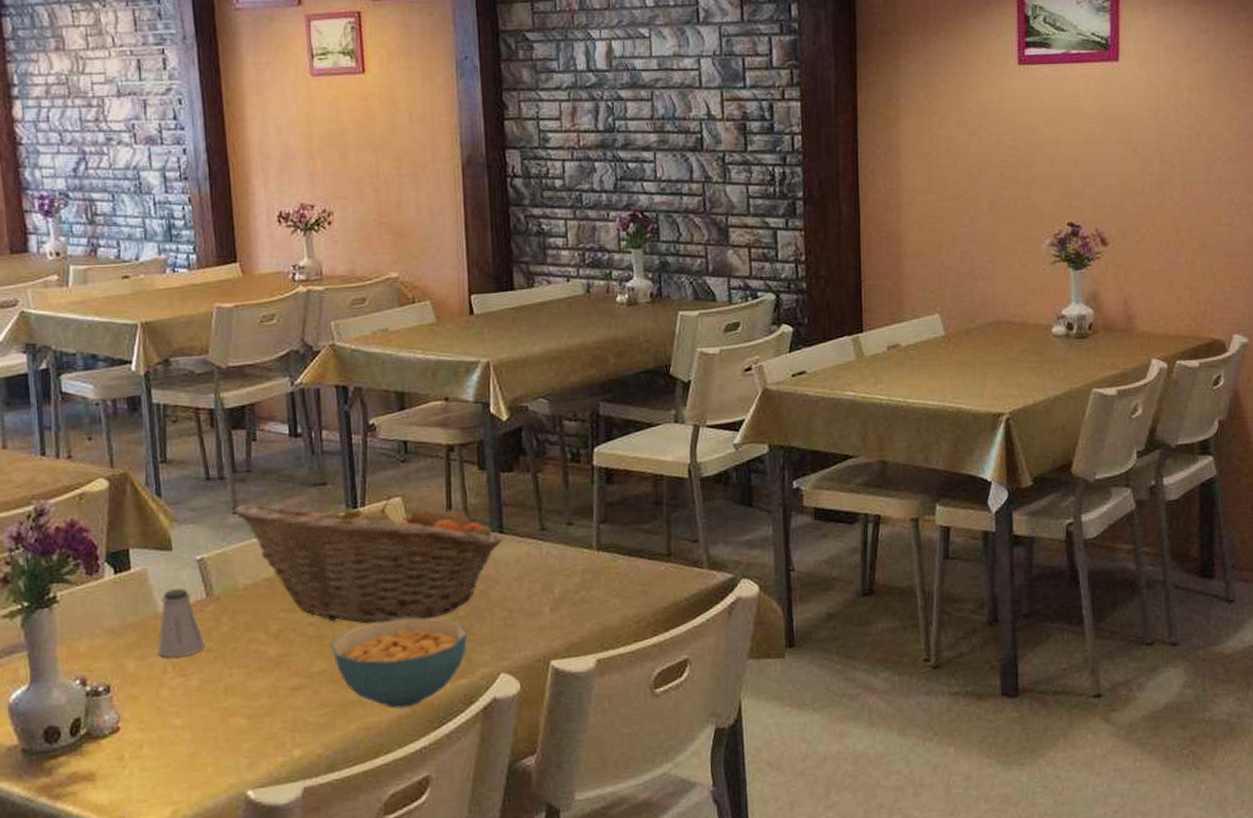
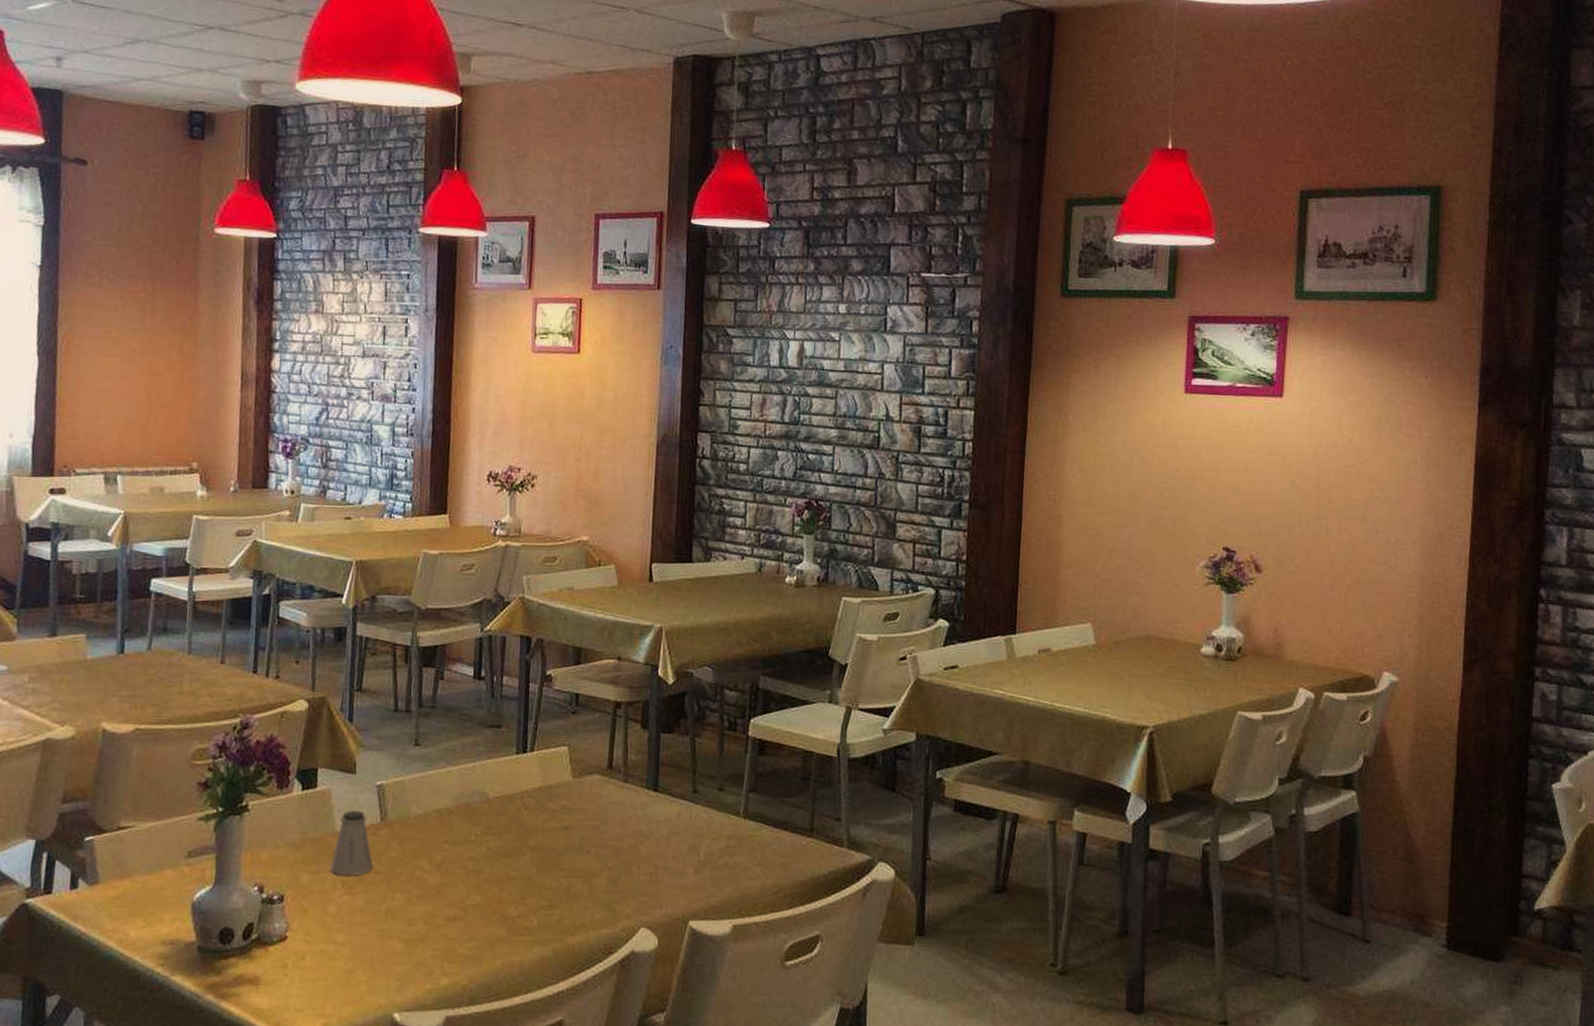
fruit basket: present [232,495,504,624] -> none [414,737,658,866]
cereal bowl: present [331,617,468,709] -> none [487,862,615,950]

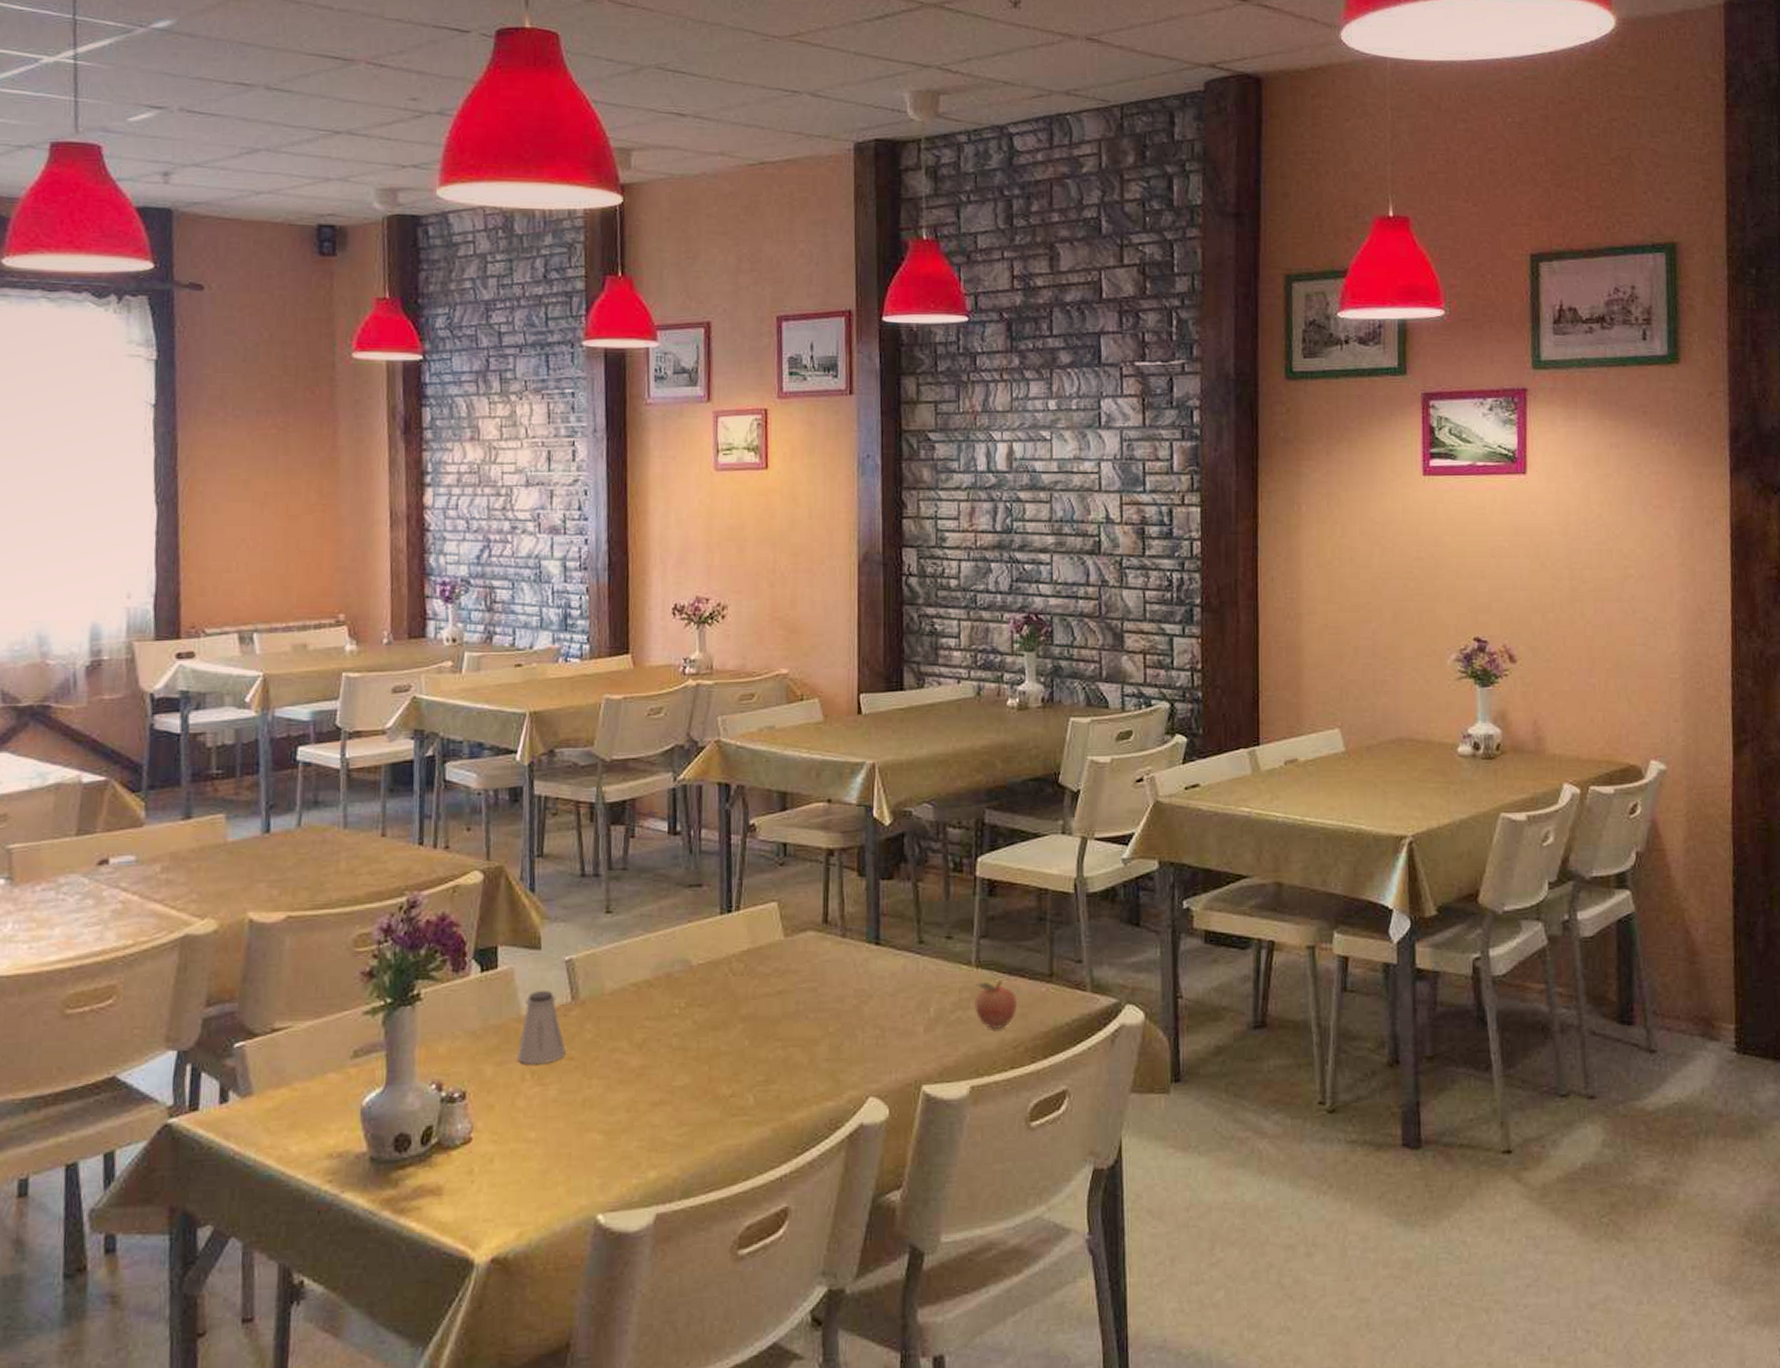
fruit: none [740,831,779,875] -> present [975,980,1017,1029]

